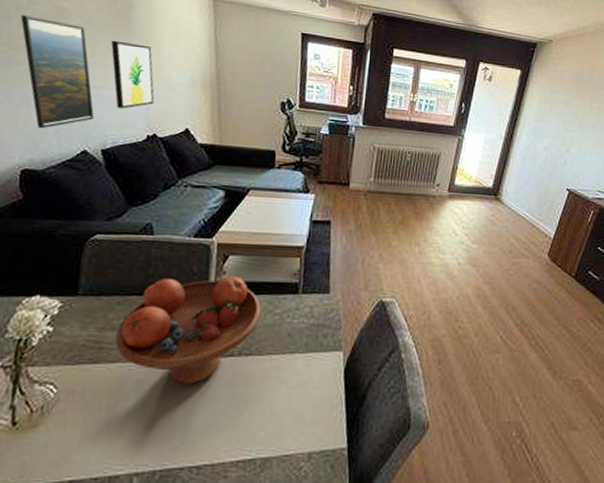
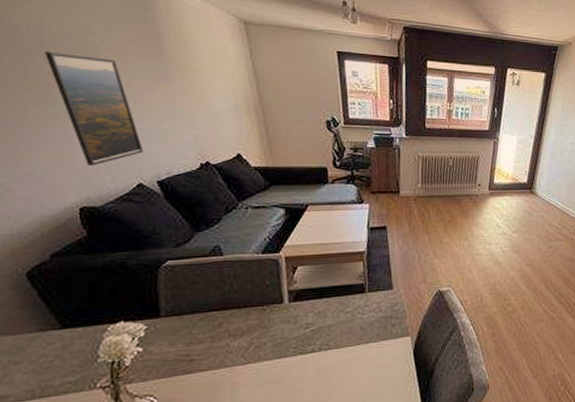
wall art: present [111,40,155,109] -> none [147,71,202,140]
fruit bowl: present [115,277,262,384] -> none [203,284,334,381]

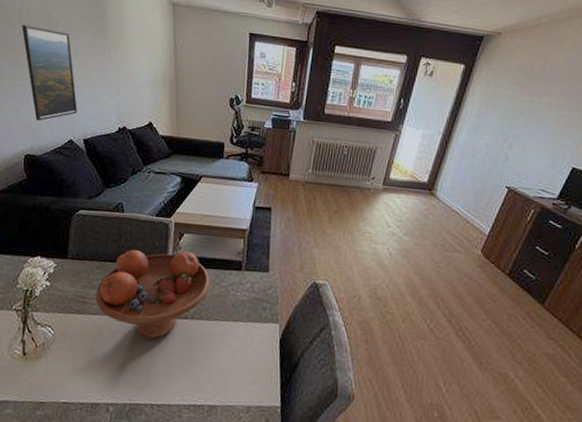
fruit bowl: none [203,284,334,381] -> present [95,250,211,339]

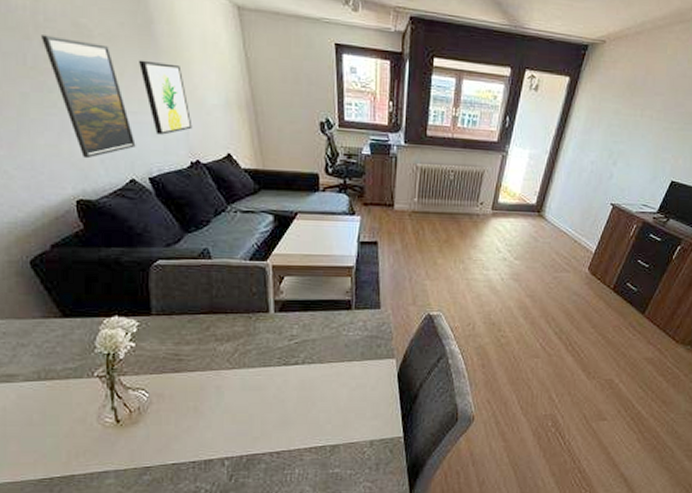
wall art: none [90,44,125,105] -> present [139,60,193,135]
fruit bowl: present [95,250,211,339] -> none [191,296,319,388]

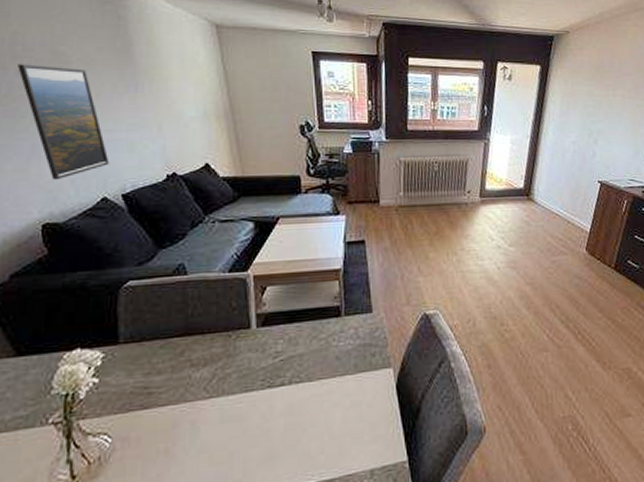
wall art: present [139,60,193,135] -> none [116,80,169,150]

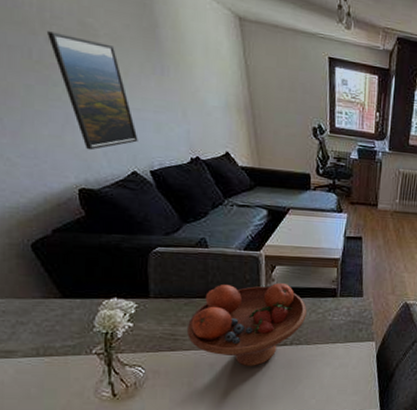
fruit bowl: none [162,307,306,419] -> present [186,283,307,366]

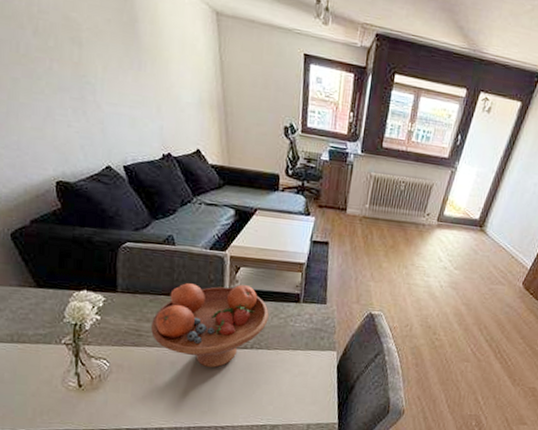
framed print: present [48,31,138,150] -> none [34,25,114,144]

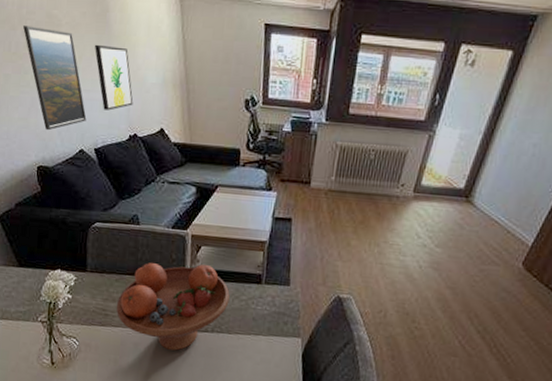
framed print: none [34,25,114,144] -> present [23,25,87,131]
wall art: none [122,55,167,127] -> present [95,44,134,111]

